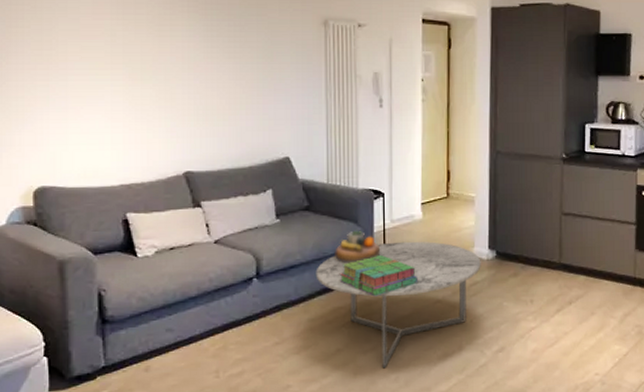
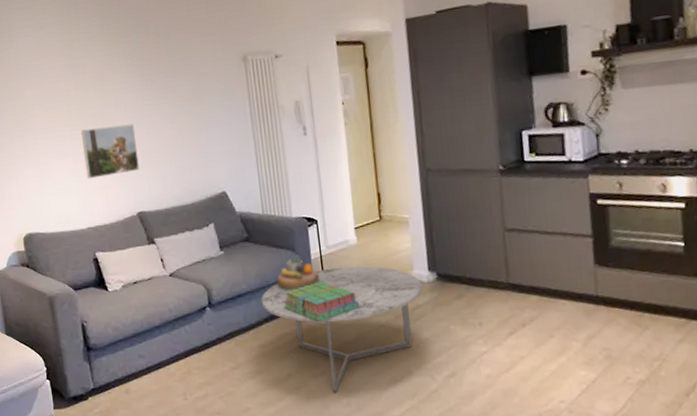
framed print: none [125,75,192,131] -> present [81,123,140,179]

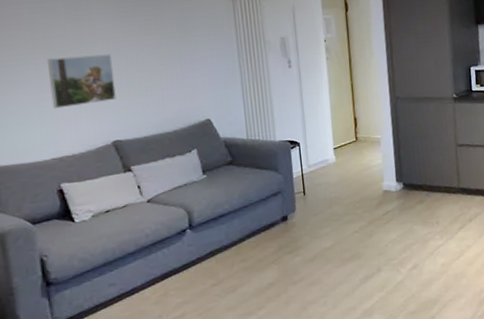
coffee table: present [261,266,423,393] -> none [243,181,391,296]
decorative bowl: present [276,257,320,291] -> none [259,177,301,208]
stack of books: present [283,281,359,323] -> none [265,197,336,234]

